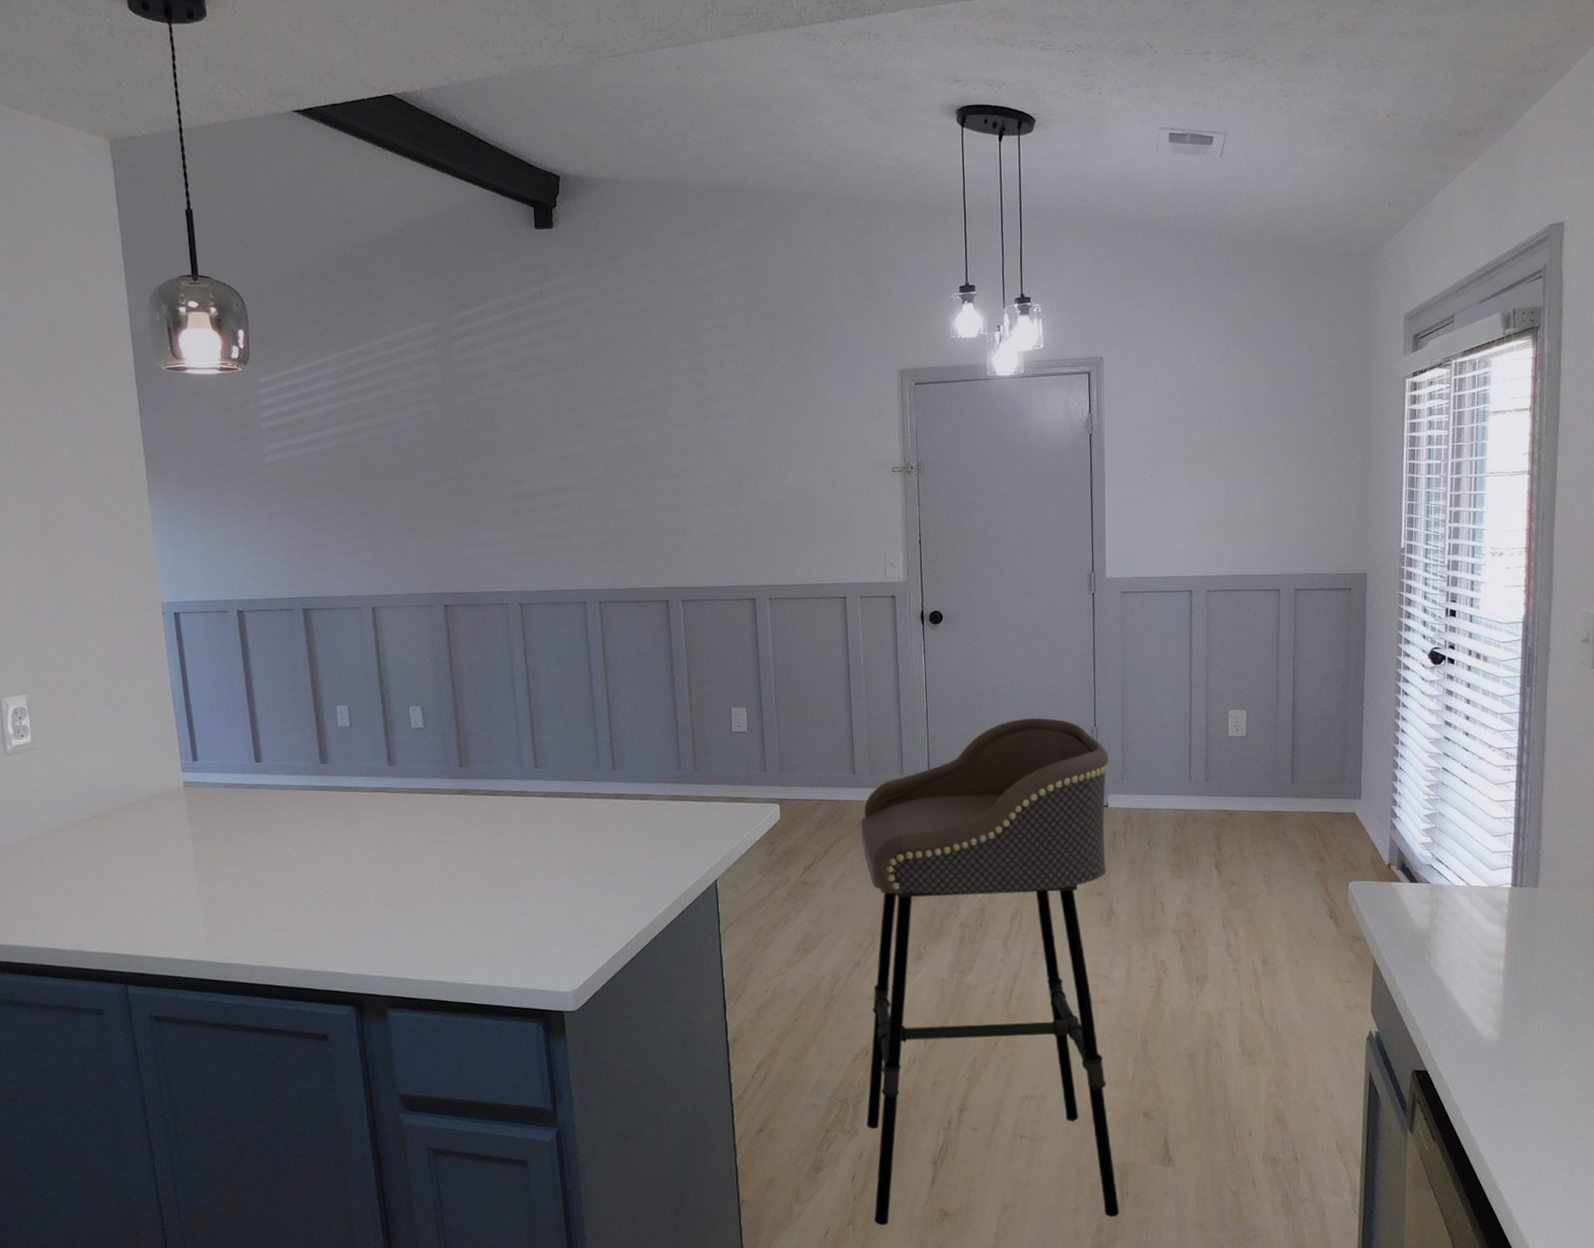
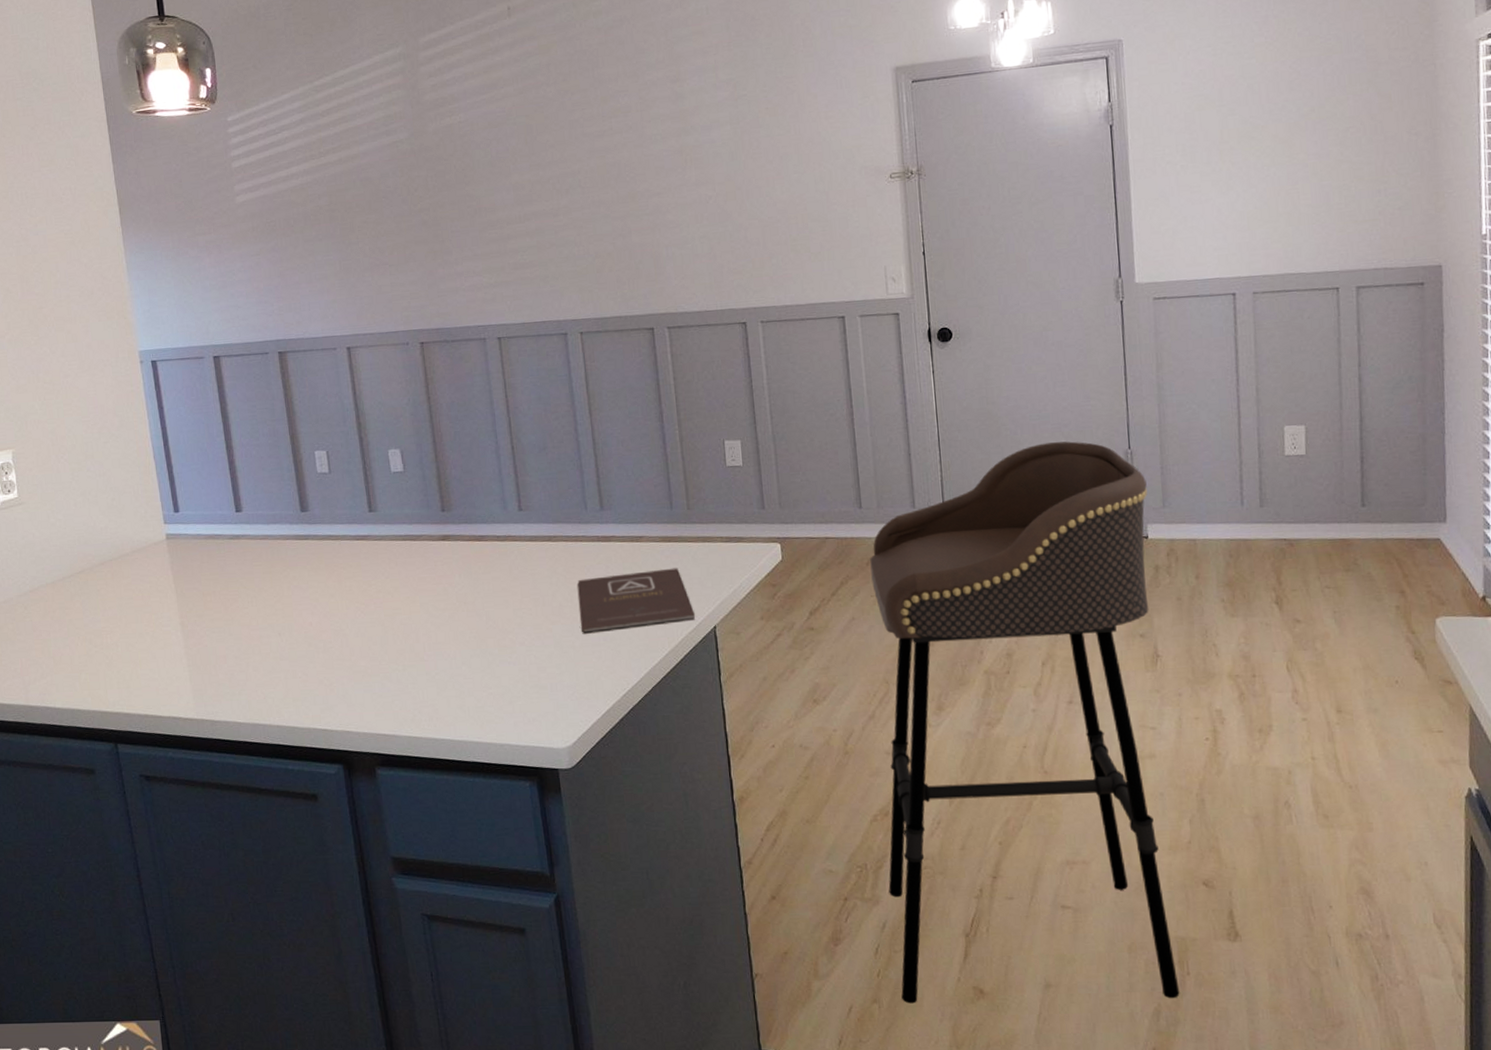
book: none [588,825,699,885] -> present [577,568,696,634]

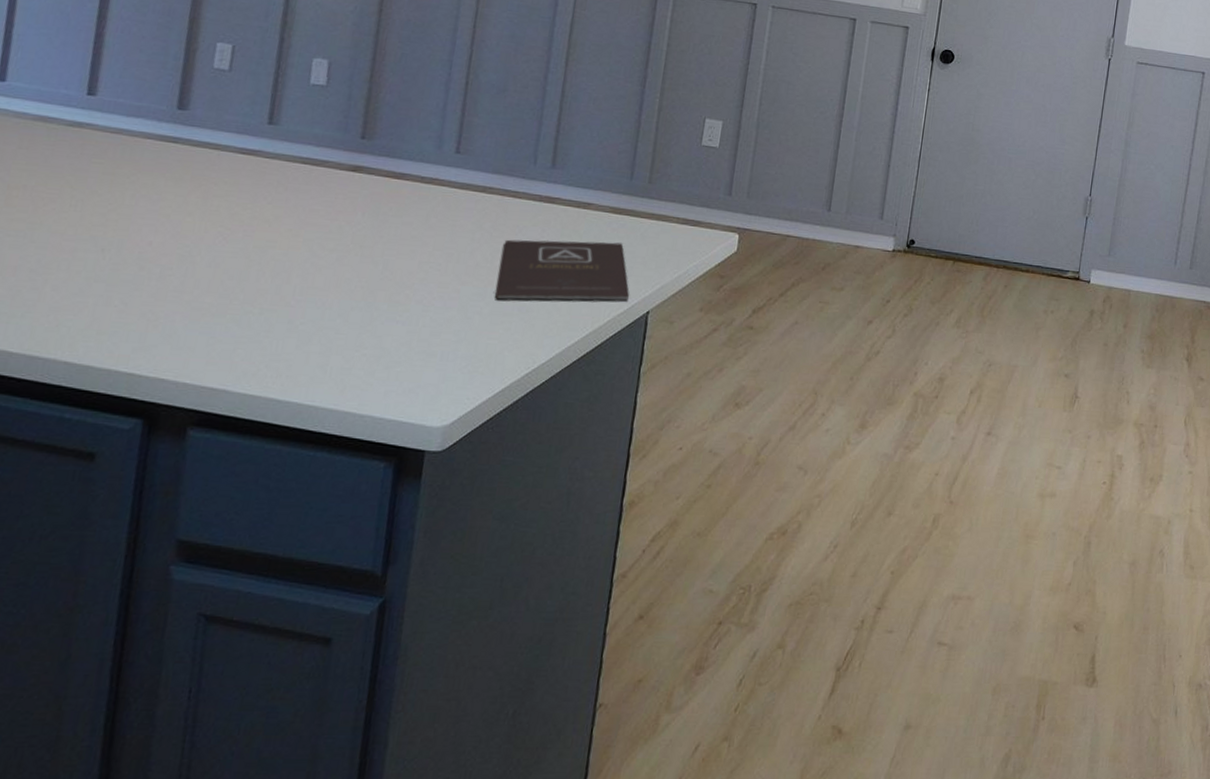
bar stool: present [870,441,1180,1004] -> none [755,177,1099,743]

